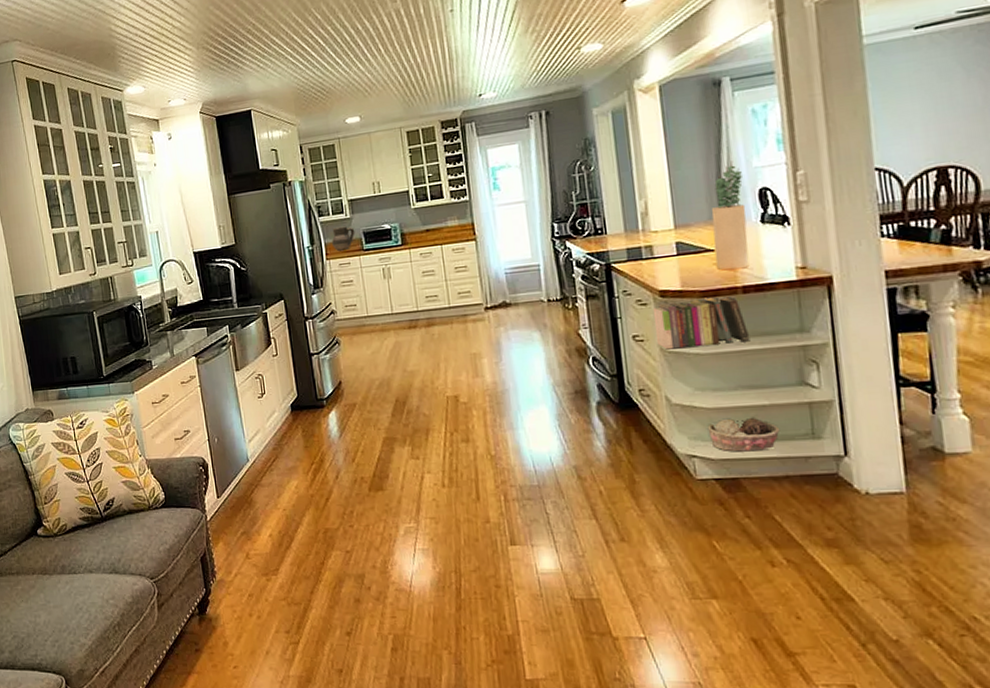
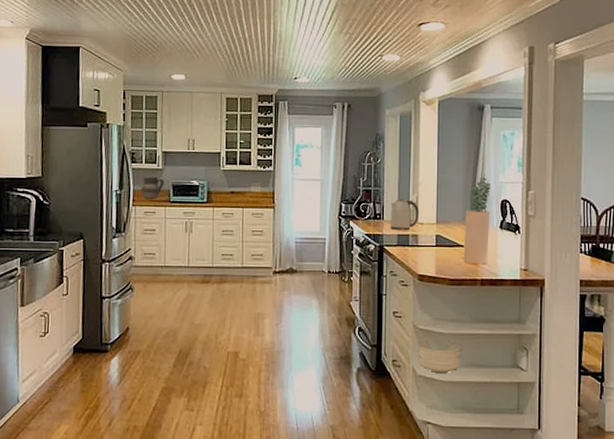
kettle: none [614,206,651,245] -> present [390,198,420,231]
books: present [652,296,750,350] -> none [411,285,482,327]
bowl: none [669,362,729,400] -> present [418,340,462,374]
decorative basket: present [707,418,780,452] -> none [442,391,495,421]

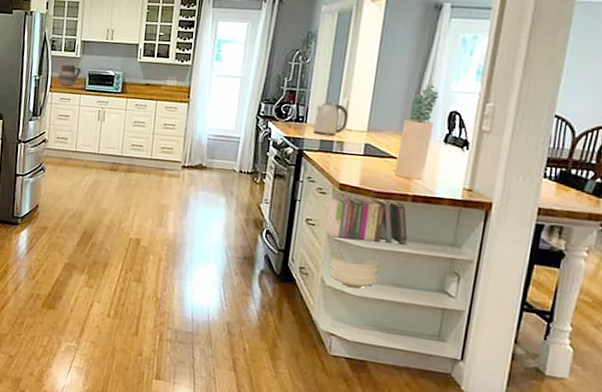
books: none [411,285,482,327] -> present [325,194,408,245]

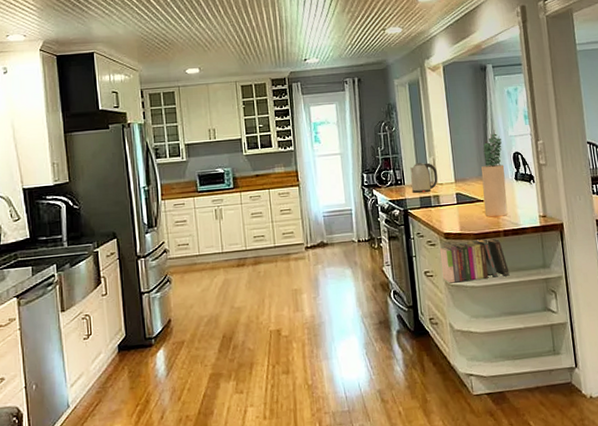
ceramic jug: present [58,63,82,86] -> none [168,168,191,192]
bowl: present [328,251,381,288] -> none [452,293,496,326]

